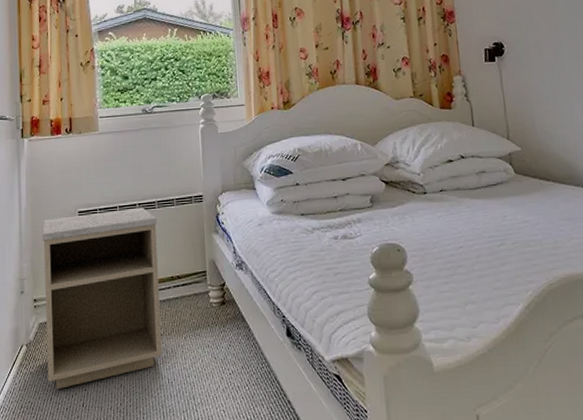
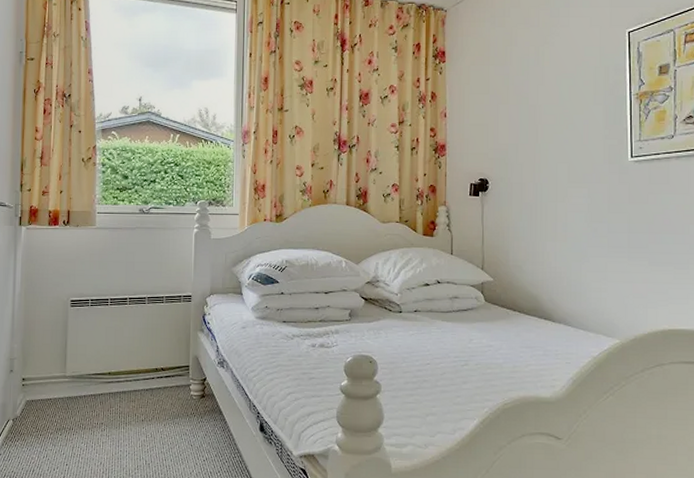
nightstand: present [41,207,162,389] -> none [31,301,146,462]

